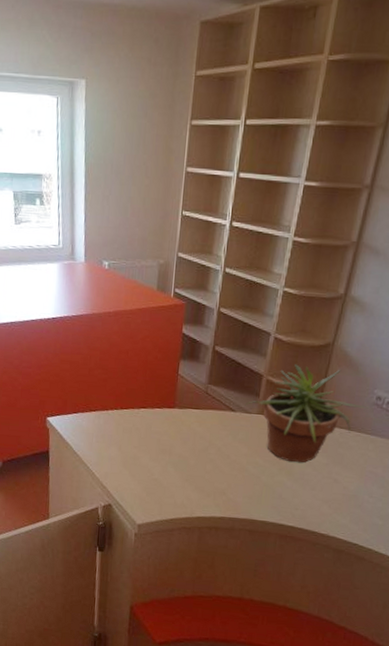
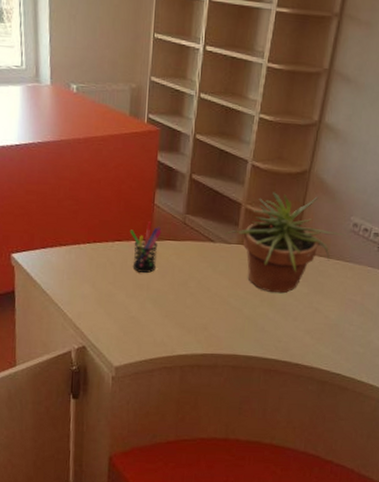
pen holder: none [154,390,185,439] -> present [129,221,162,273]

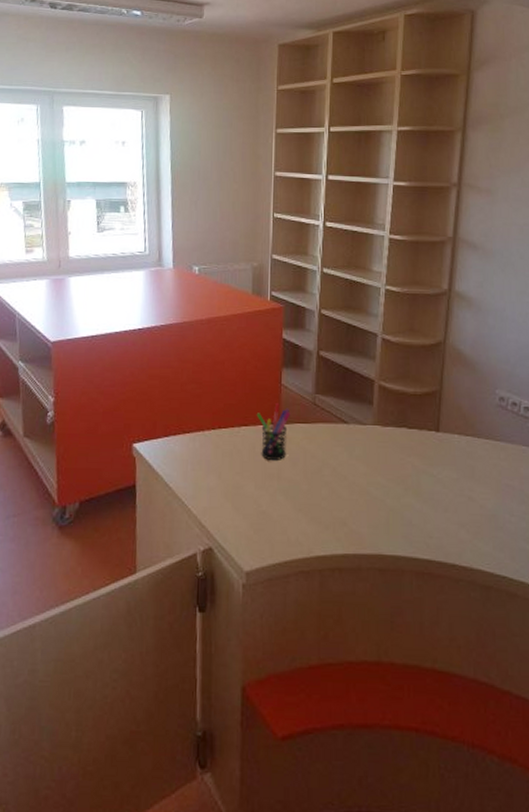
potted plant: present [224,192,346,294] -> none [358,366,493,480]

